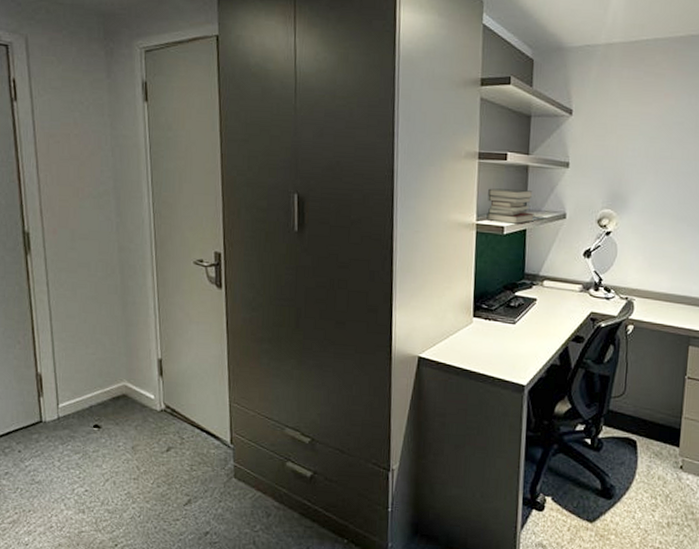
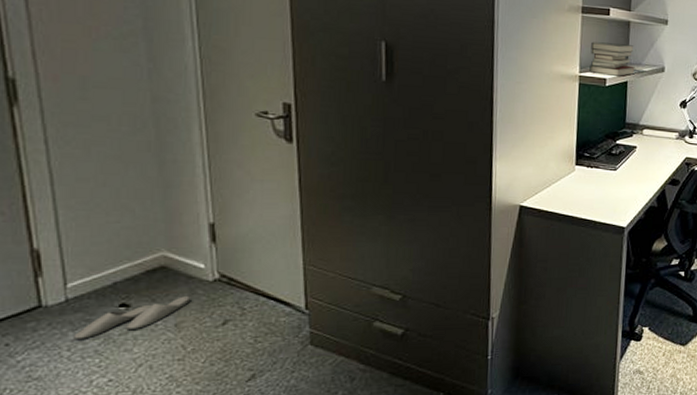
slippers: none [62,422,143,453] -> present [74,296,190,339]

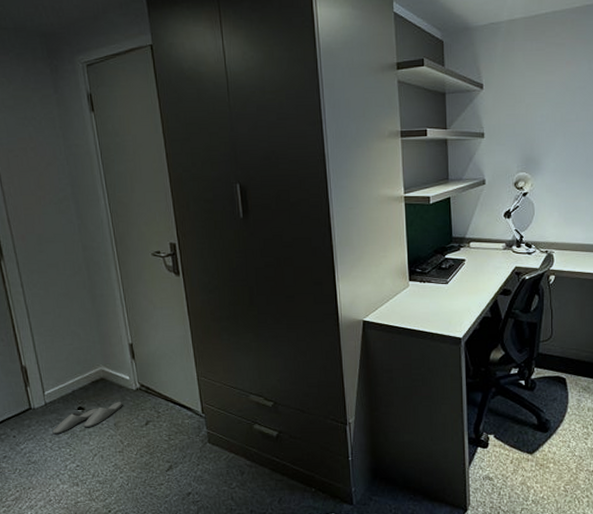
books: present [589,41,635,77] -> none [412,161,456,194]

